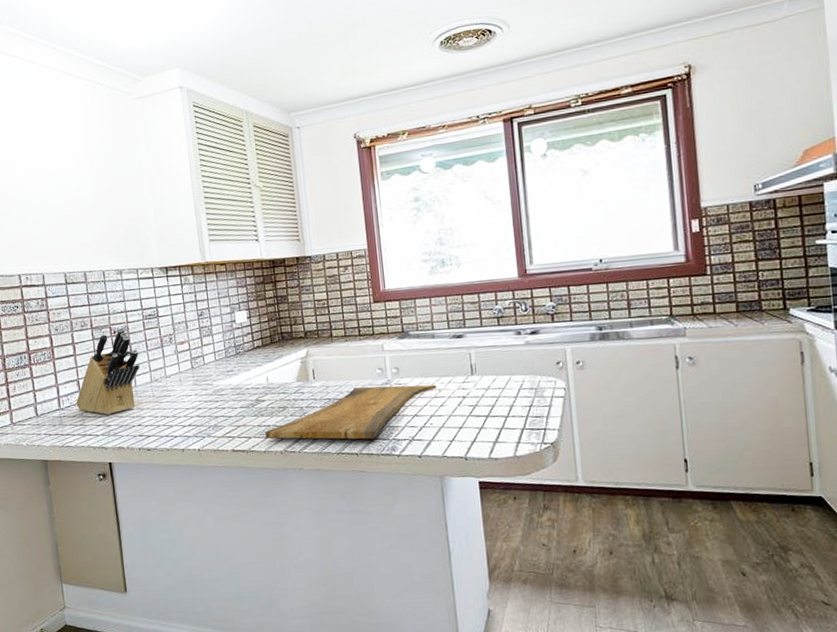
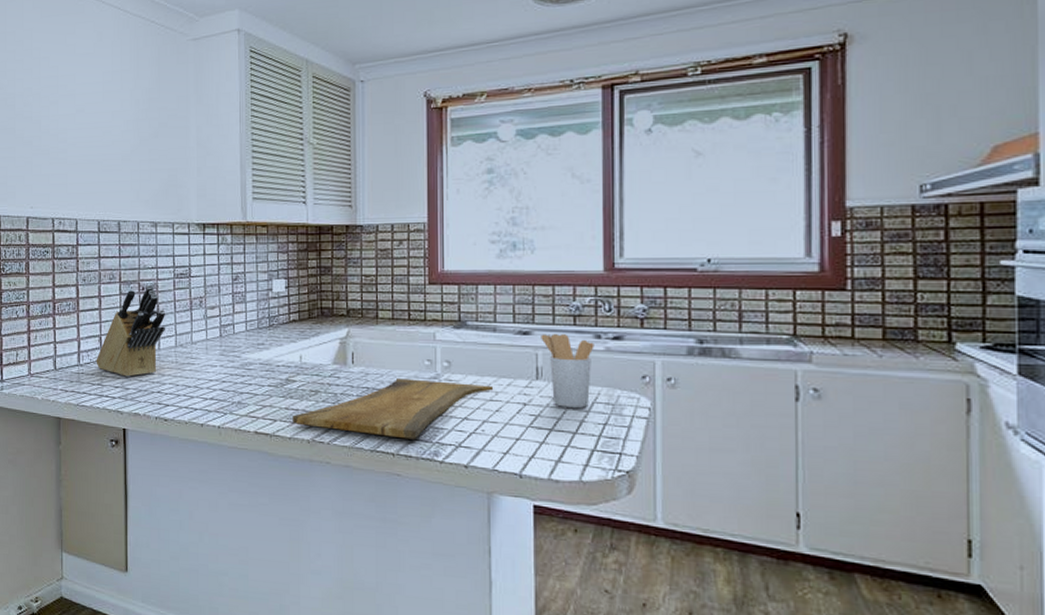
utensil holder: none [472,334,516,396] -> present [541,334,594,408]

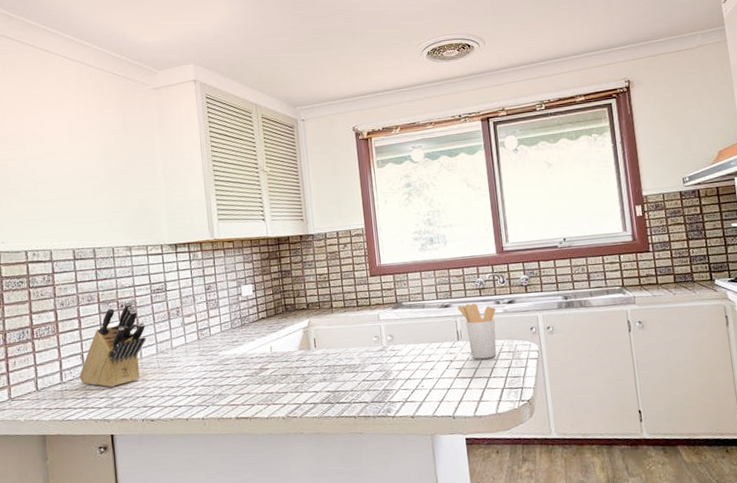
cutting board: present [292,378,494,439] -> none [268,350,428,405]

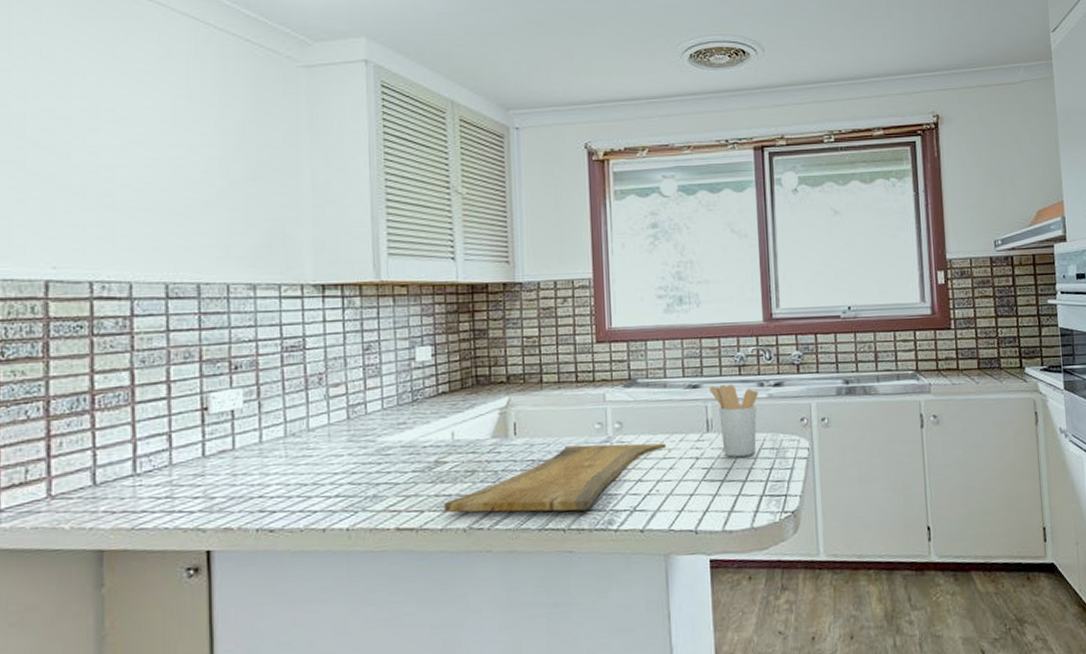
knife block: present [79,301,146,387] -> none [162,361,269,483]
cutting board: none [268,350,428,405] -> present [444,443,667,513]

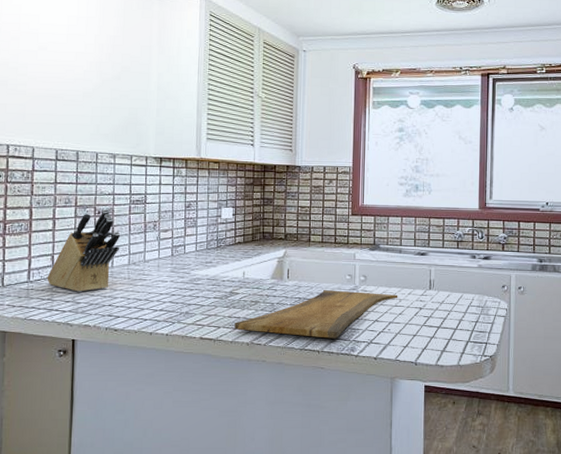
knife block: none [162,361,269,483] -> present [47,209,120,292]
utensil holder: present [709,385,758,457] -> none [434,255,471,310]

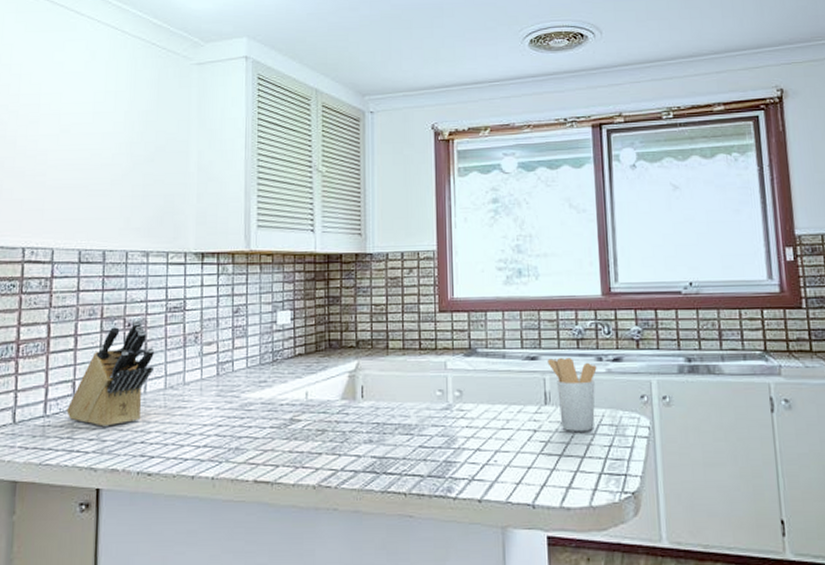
cutting board: present [234,290,398,339] -> none [297,411,505,476]
utensil holder: none [434,255,471,310] -> present [547,358,597,431]

